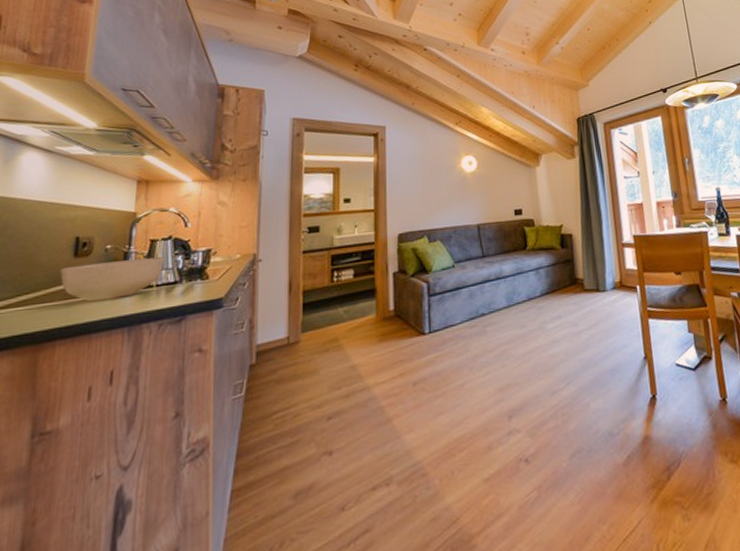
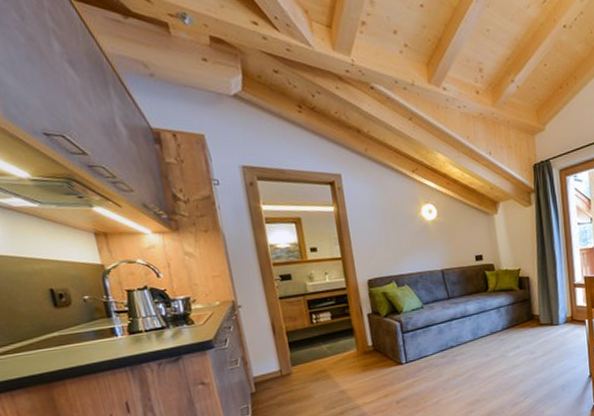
bowl: present [60,257,165,303] -> none [45,305,147,347]

